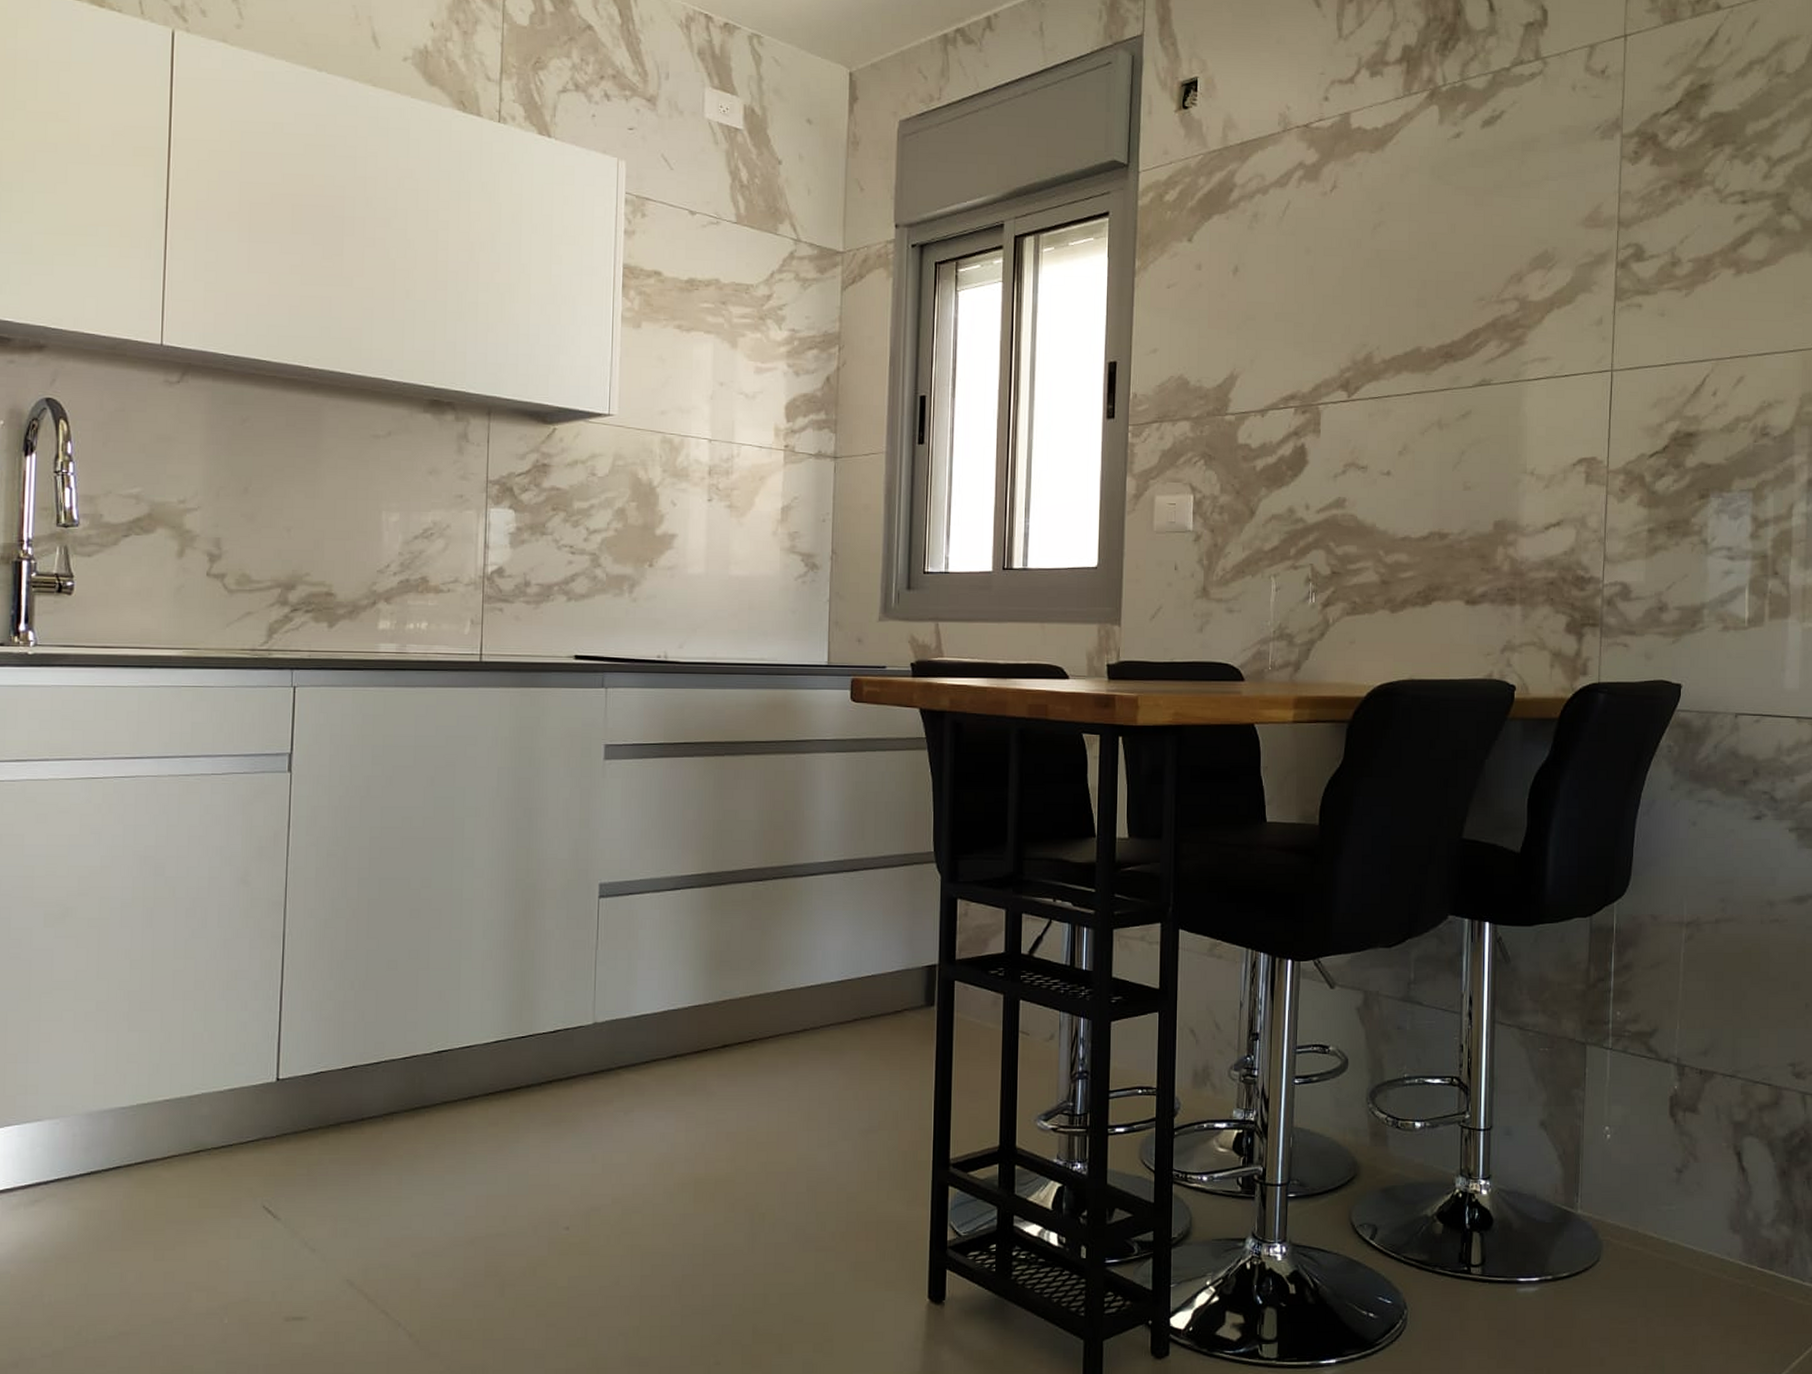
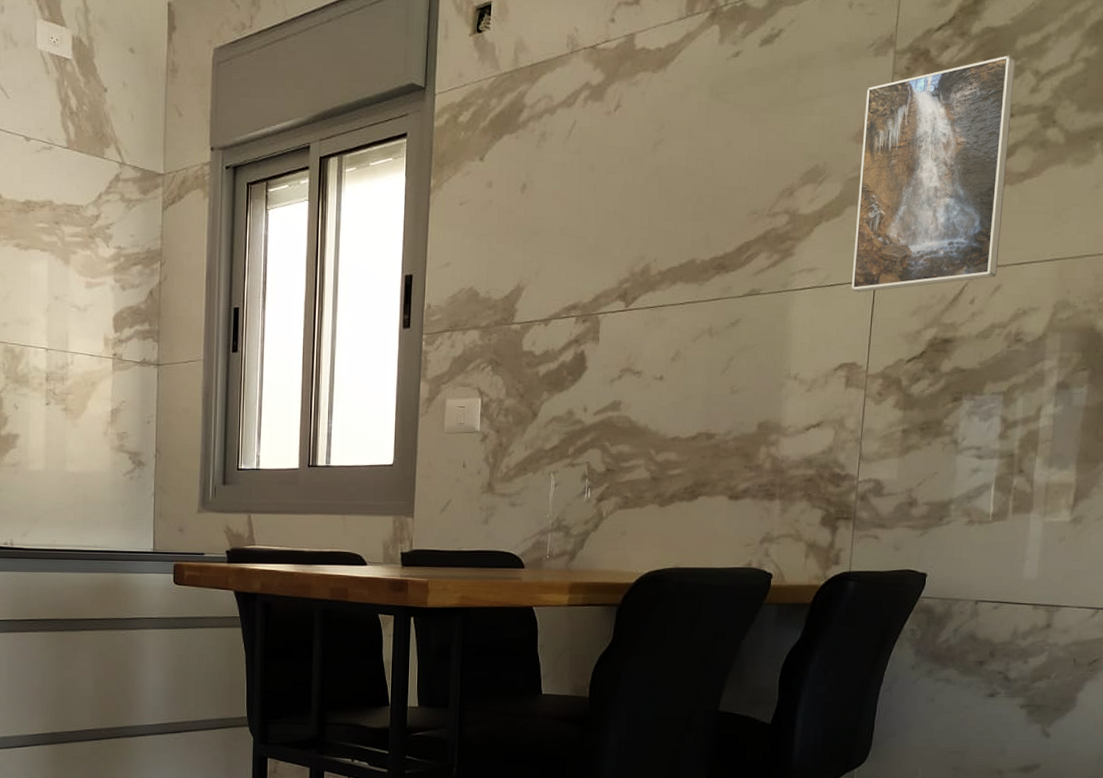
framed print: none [1587,140,1746,383] -> present [851,55,1016,293]

